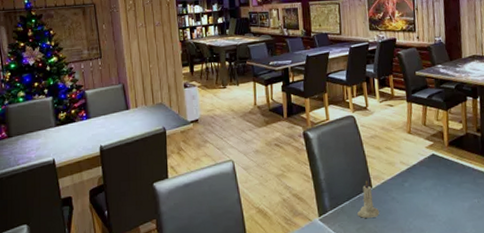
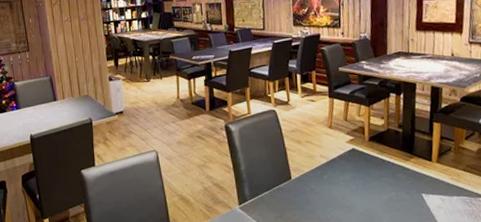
candle: present [356,180,379,219] -> none [275,172,298,208]

